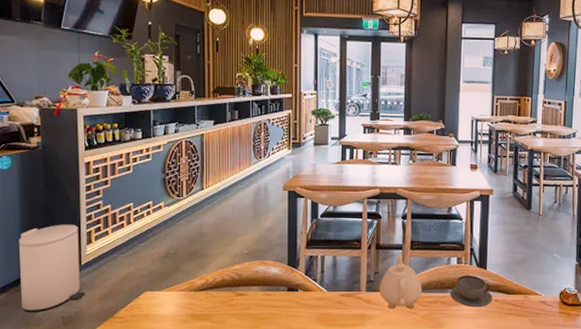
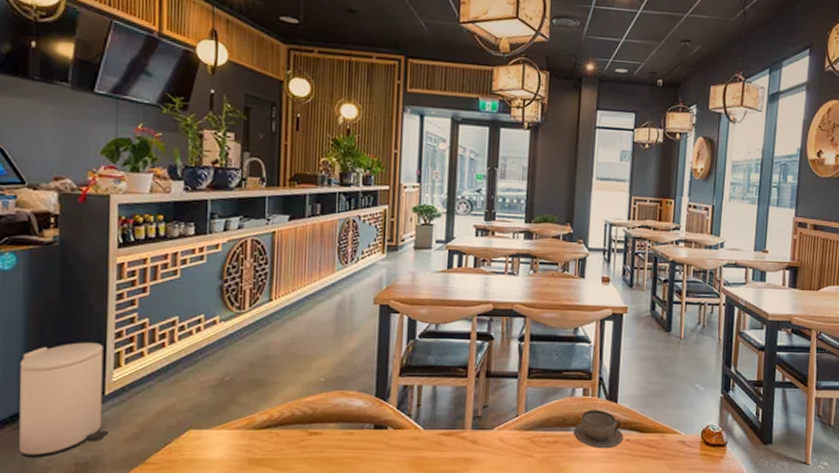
teapot: present [379,252,422,308] -> none [487,381,540,450]

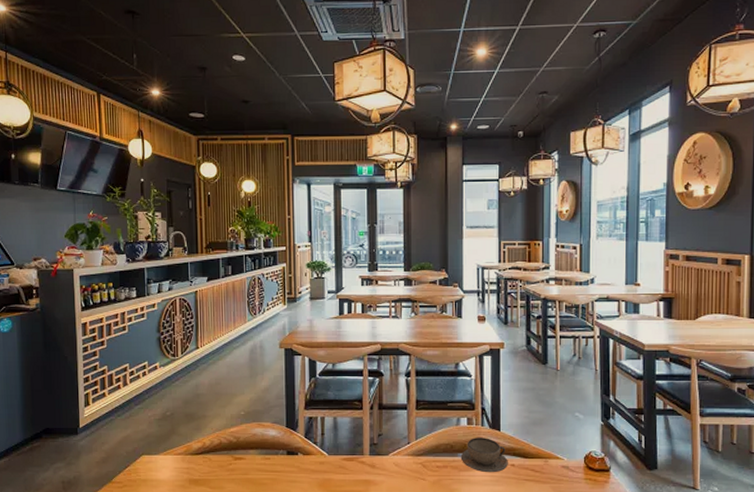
pedal bin: present [19,342,109,458] -> none [20,386,85,477]

